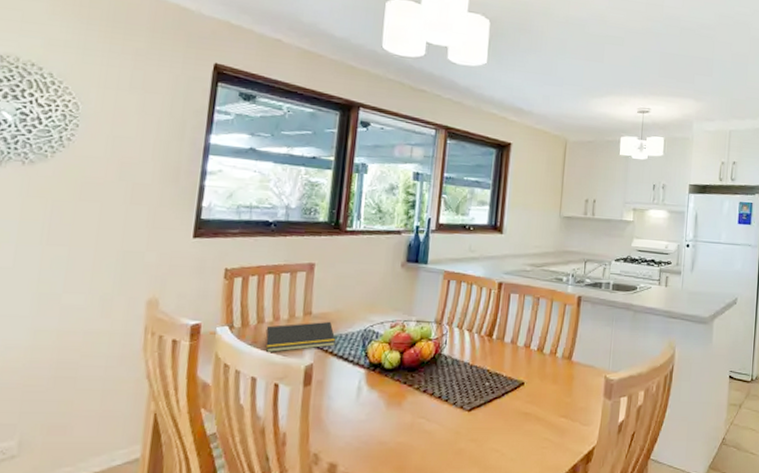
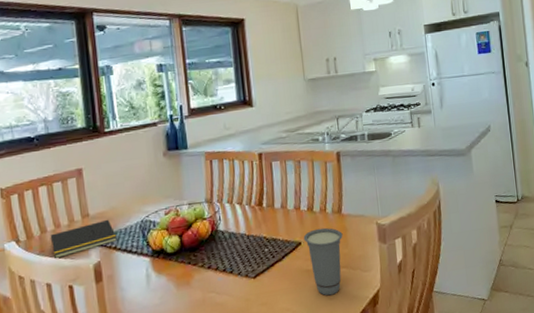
cup: none [527,371,569,444] -> present [303,227,343,296]

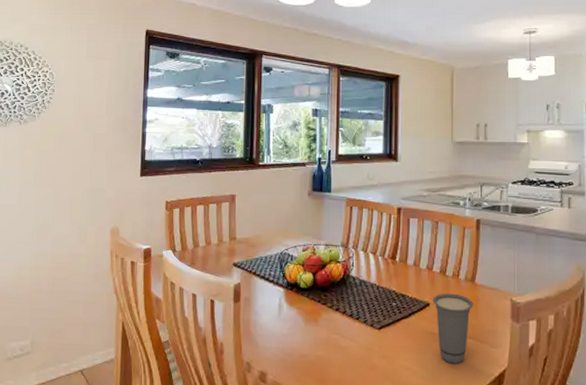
notepad: present [50,219,117,259] -> none [200,245,257,273]

